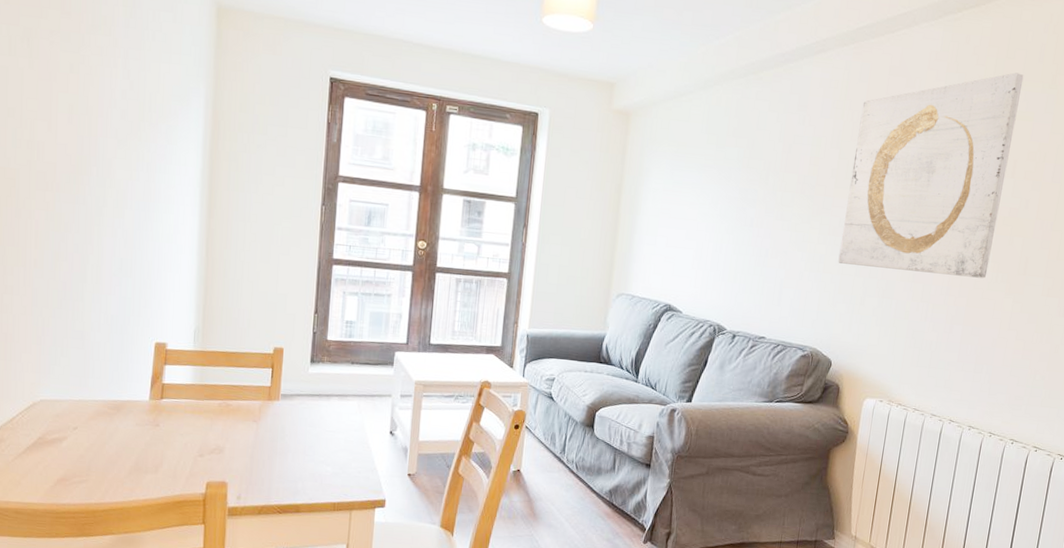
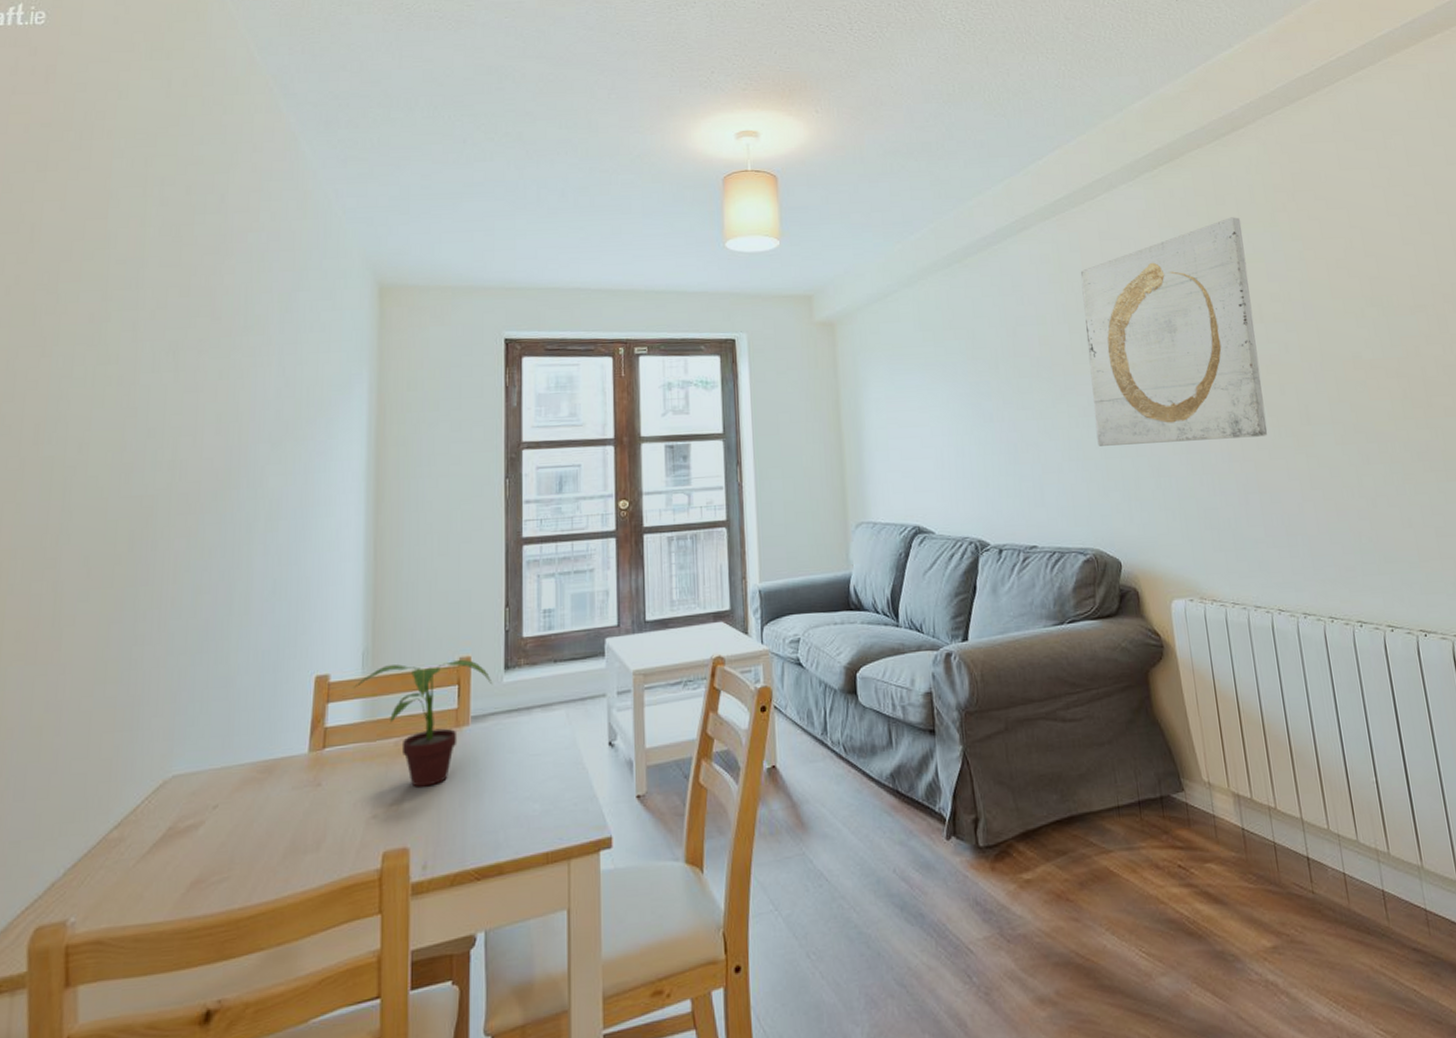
potted plant: none [186,343,300,441] -> present [353,659,493,787]

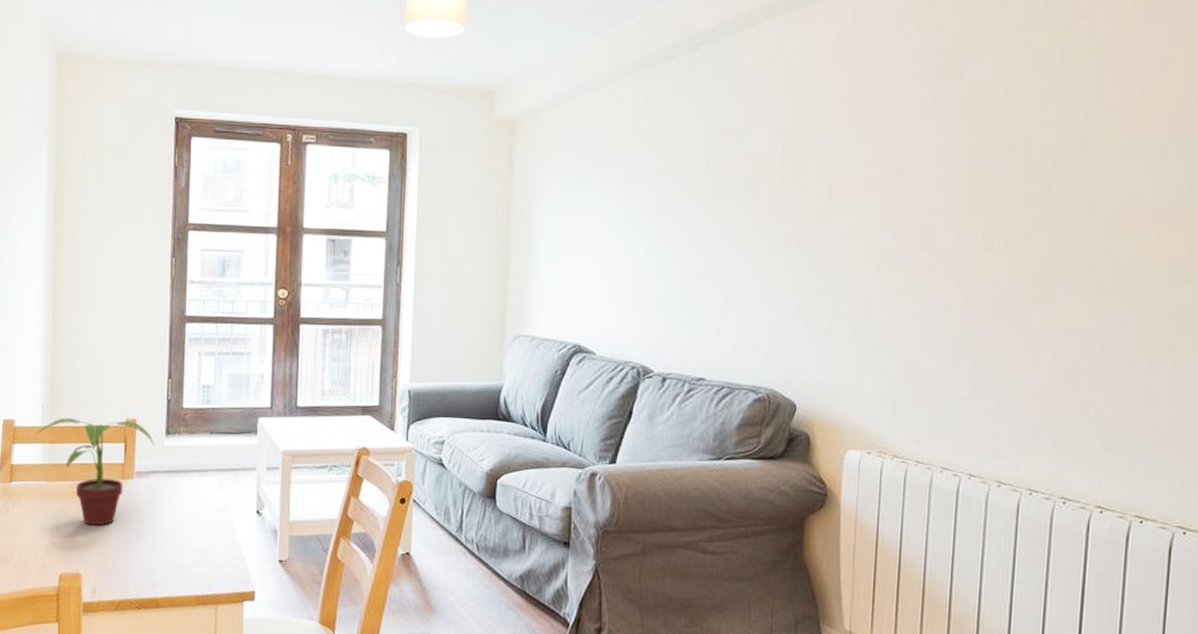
wall art: present [1080,217,1268,446] -> none [793,23,1026,287]

